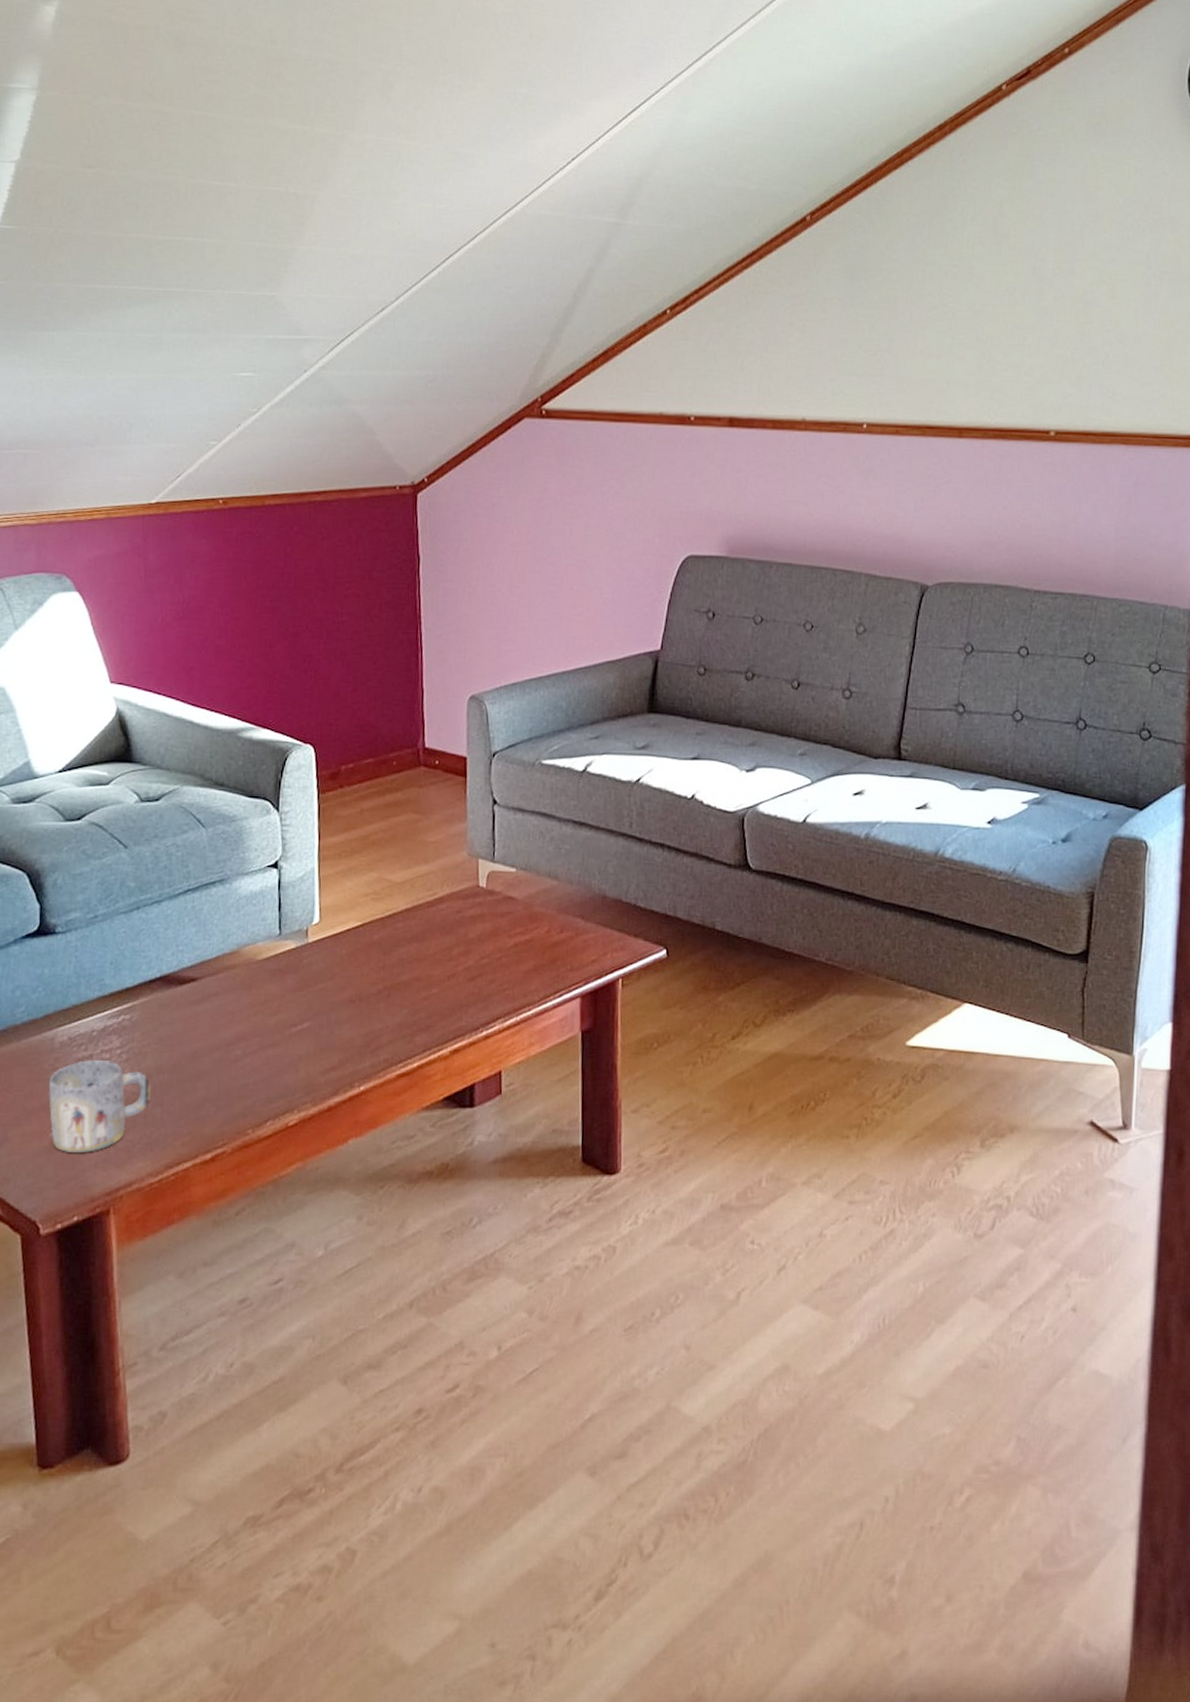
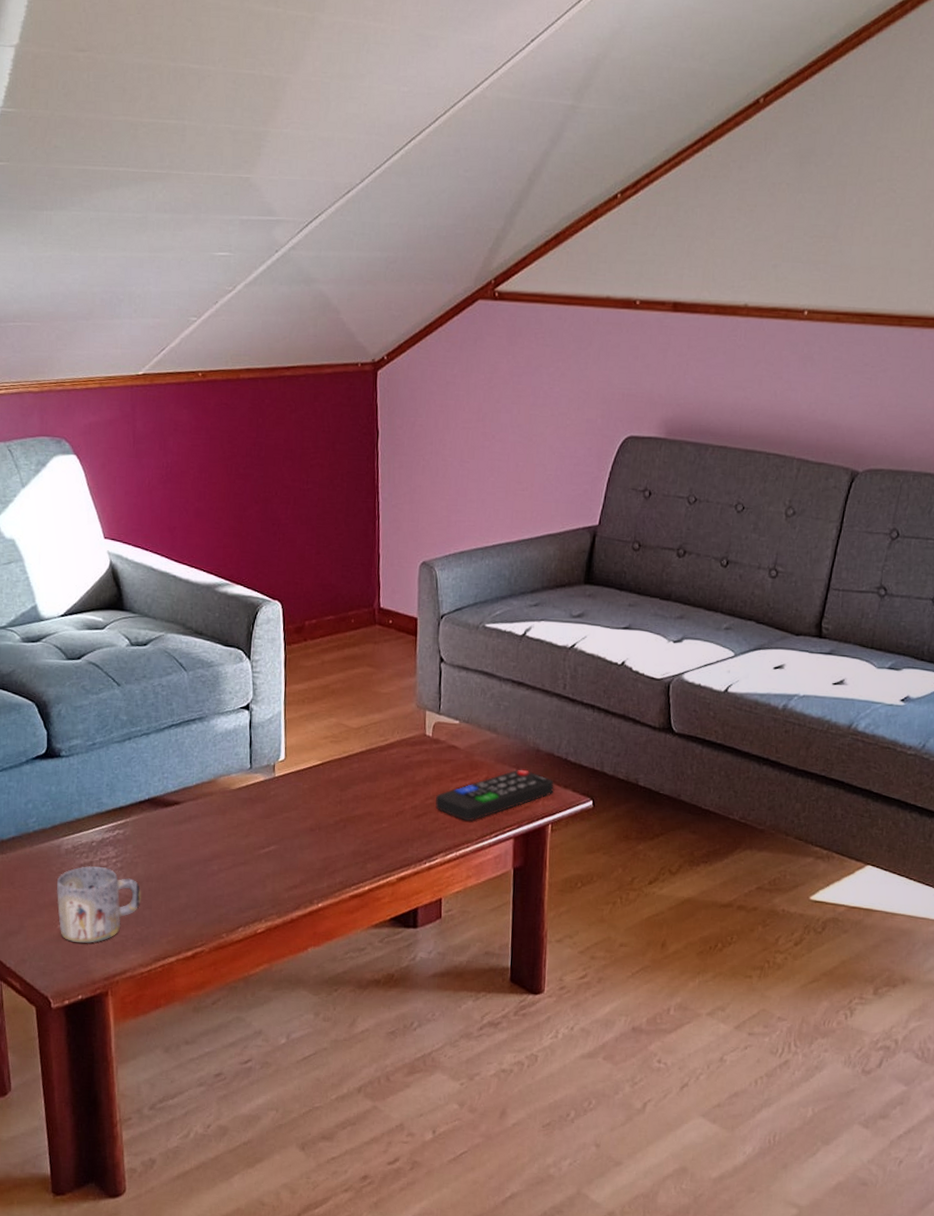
remote control: none [492,918,623,981] -> present [435,769,554,822]

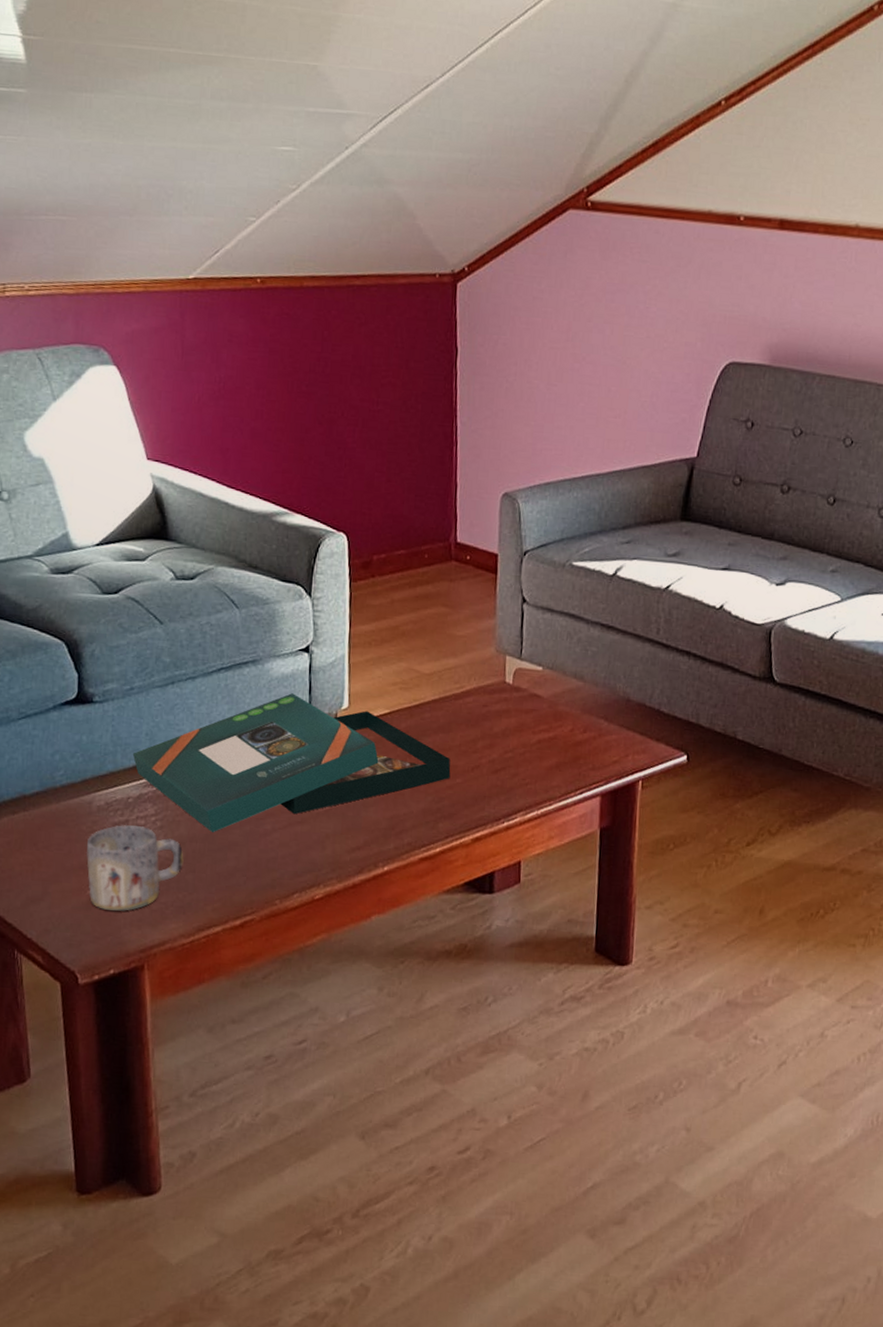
board game: none [95,747,377,873] -> present [132,693,451,833]
remote control: present [435,769,554,822] -> none [515,720,646,777]

